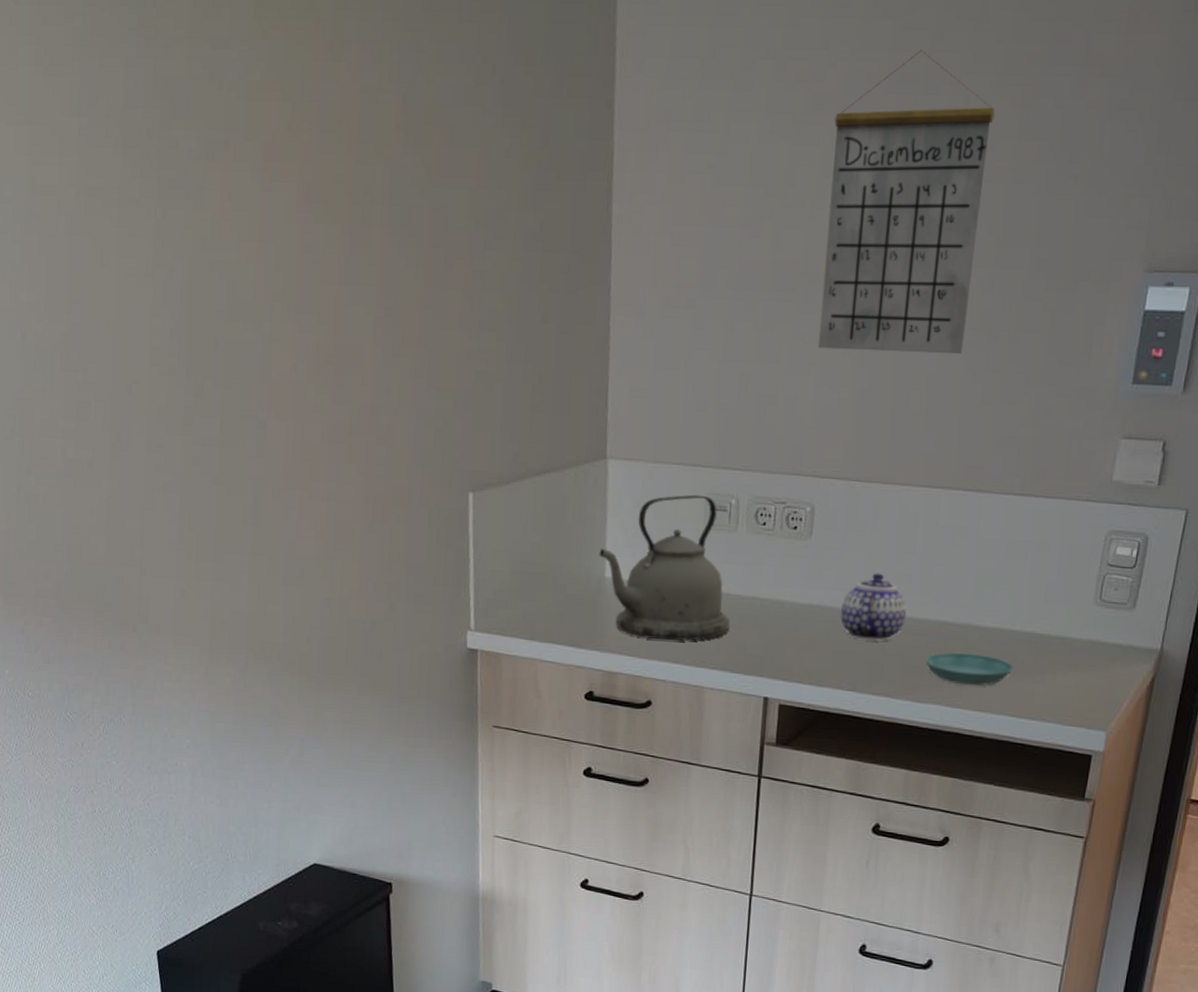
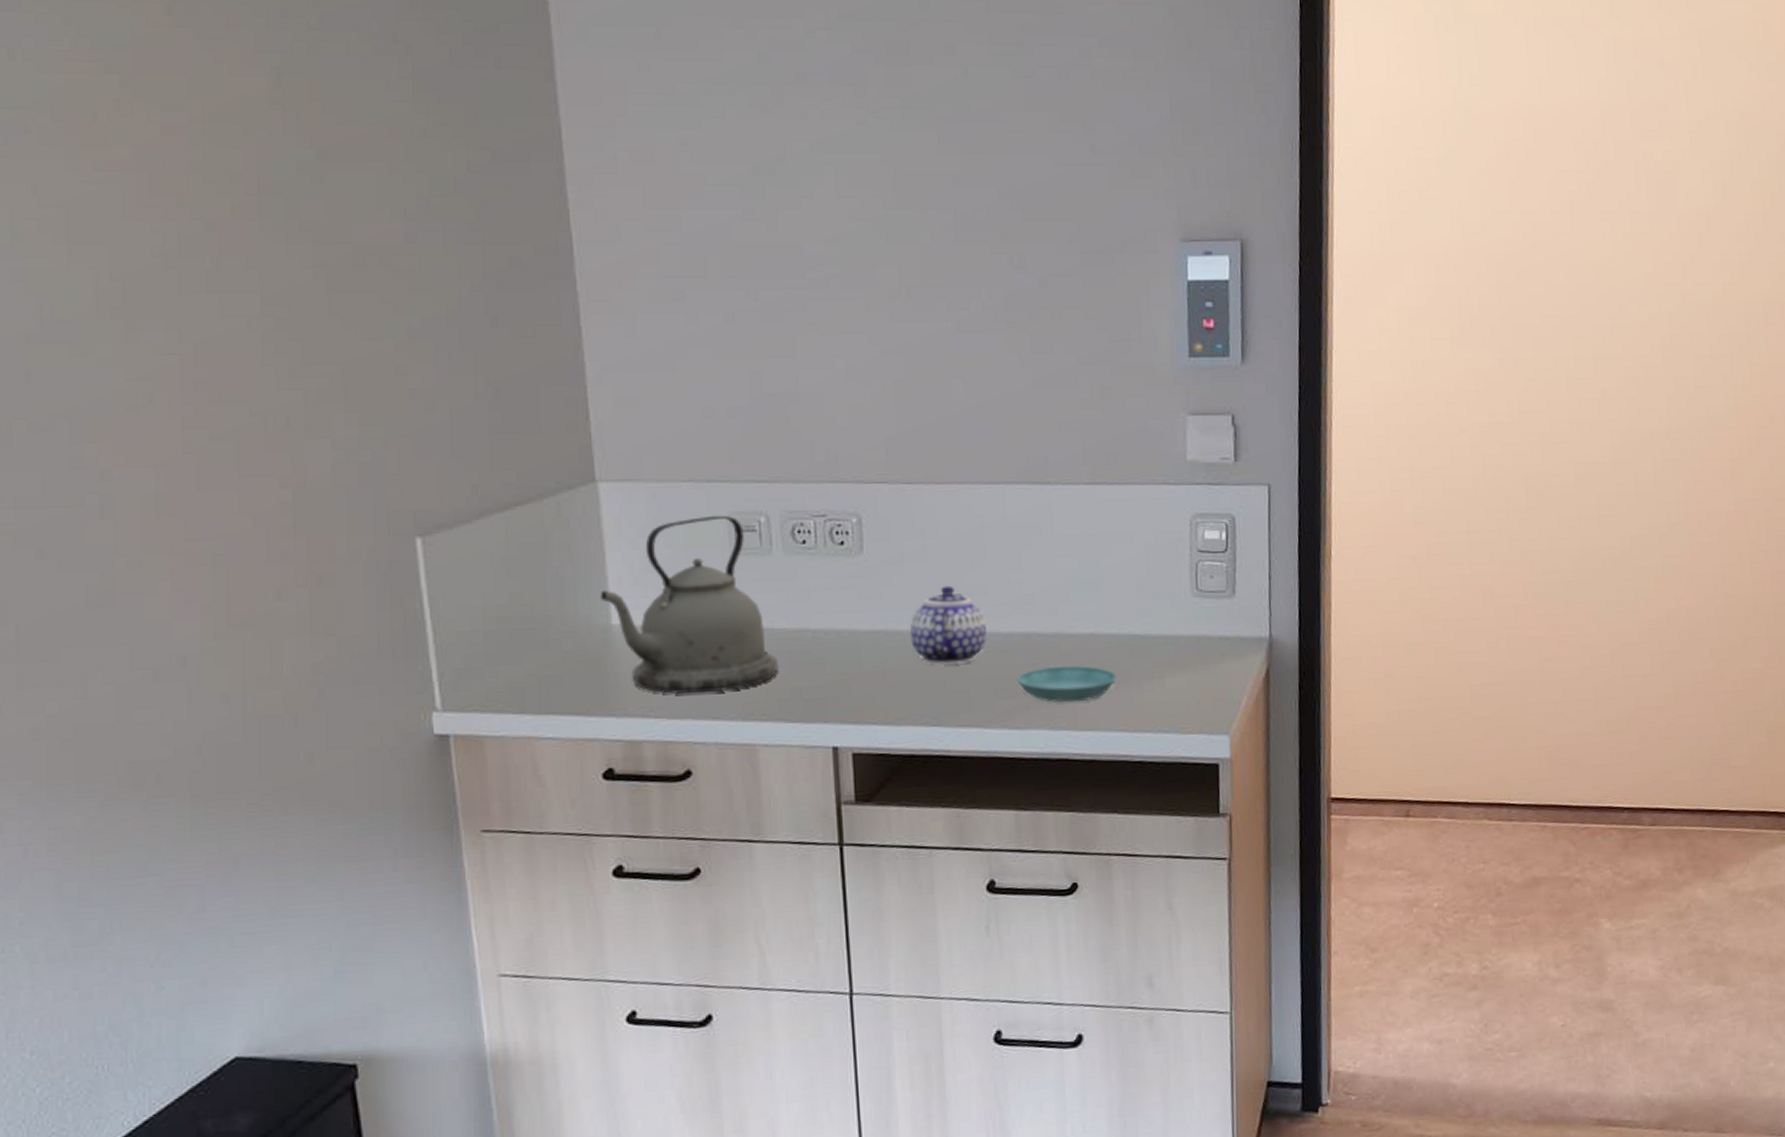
calendar: present [817,49,995,355] -> none [821,19,1004,339]

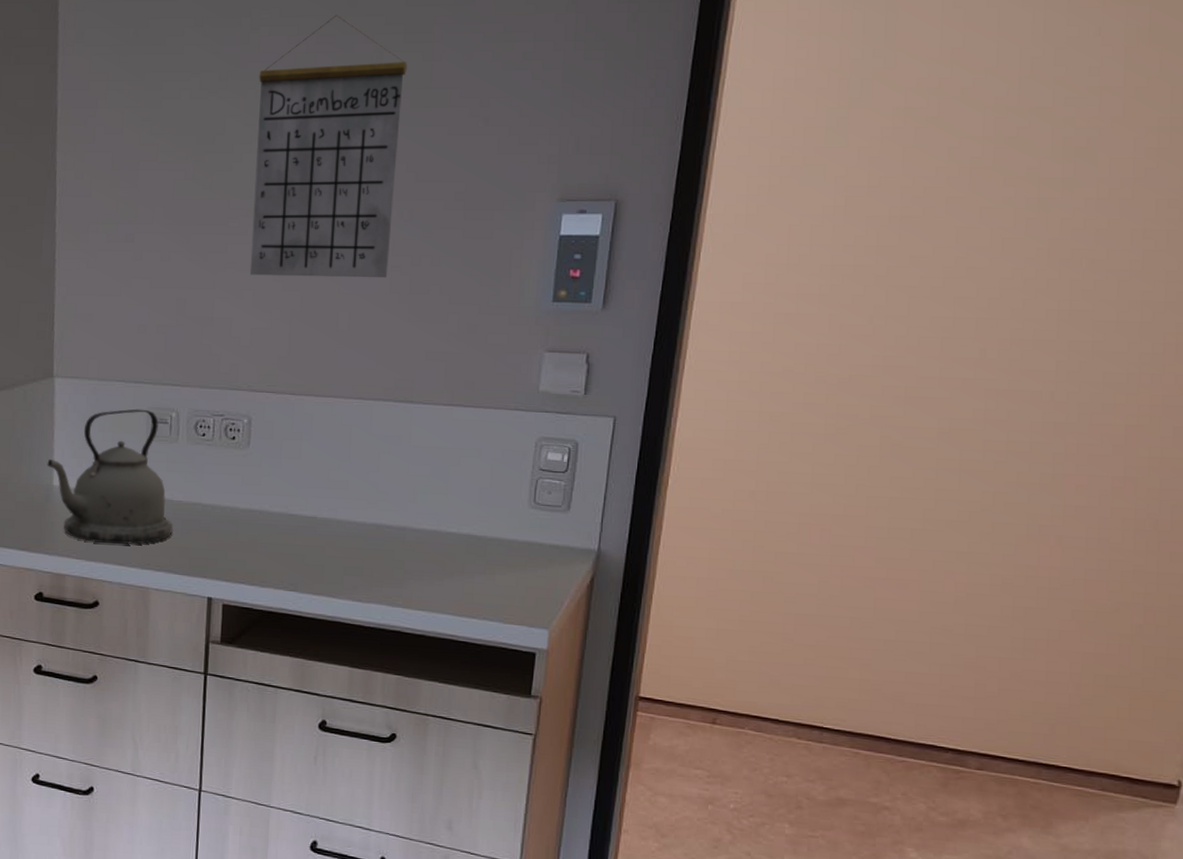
calendar: none [821,19,1004,339] -> present [249,14,407,278]
teapot: present [910,585,988,665] -> none [280,479,345,543]
saucer: present [1016,665,1117,703] -> none [364,554,452,586]

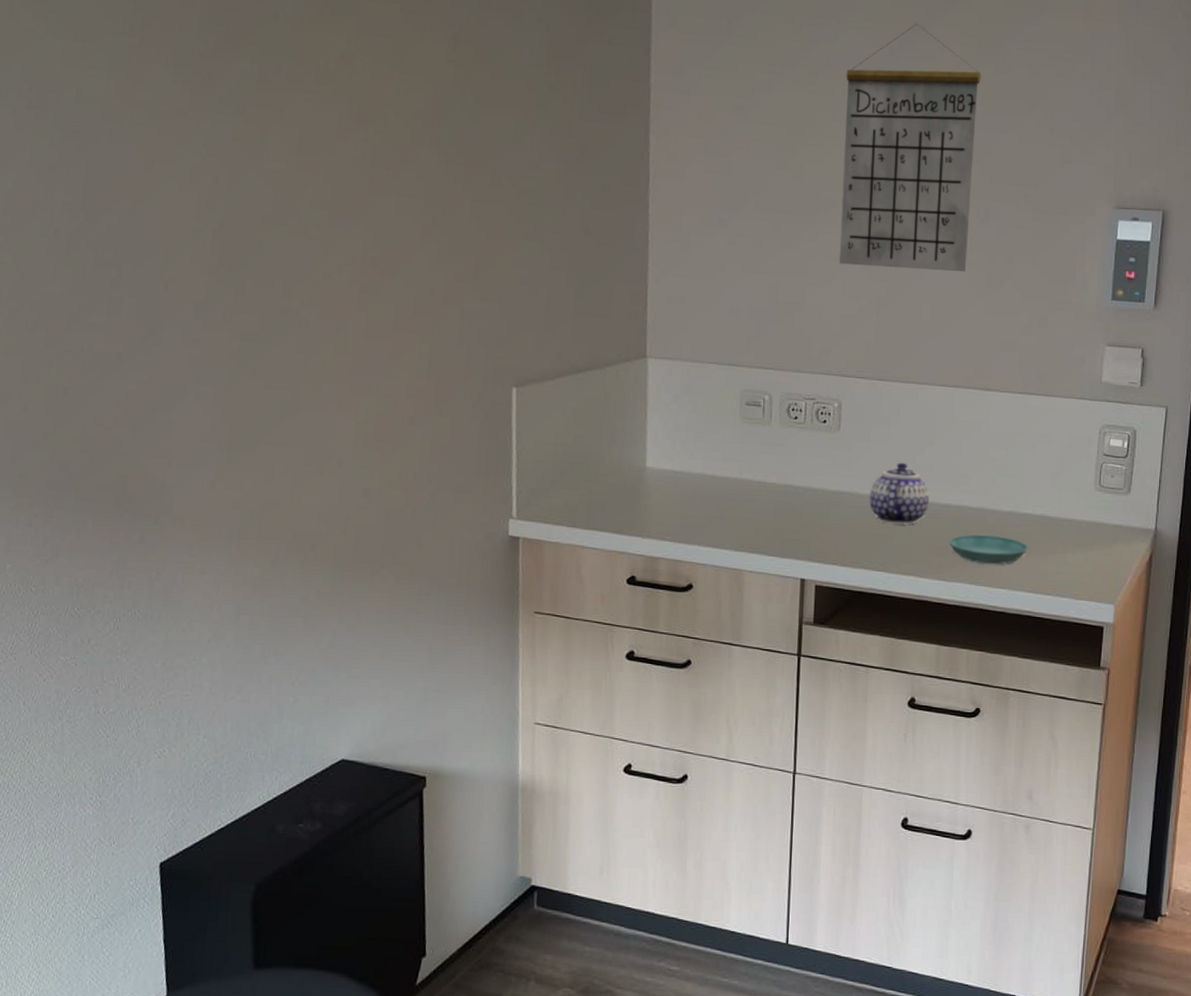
kettle: present [47,409,173,545] -> none [640,391,766,527]
teapot: none [280,479,345,543] -> present [870,462,930,525]
saucer: none [364,554,452,586] -> present [948,534,1028,565]

